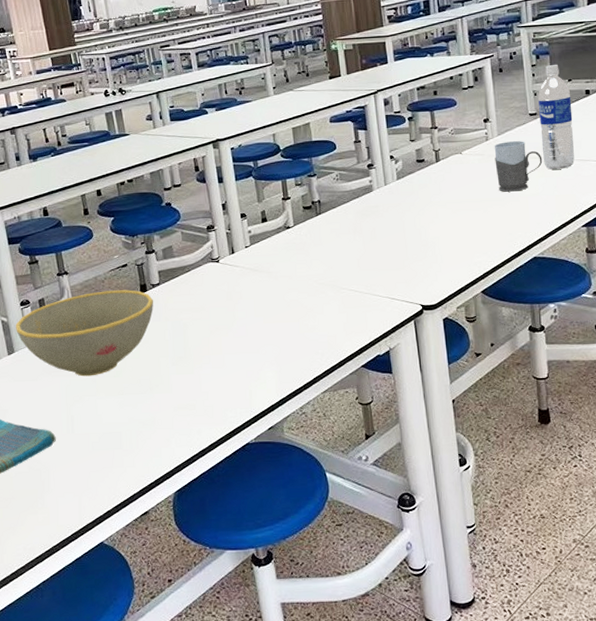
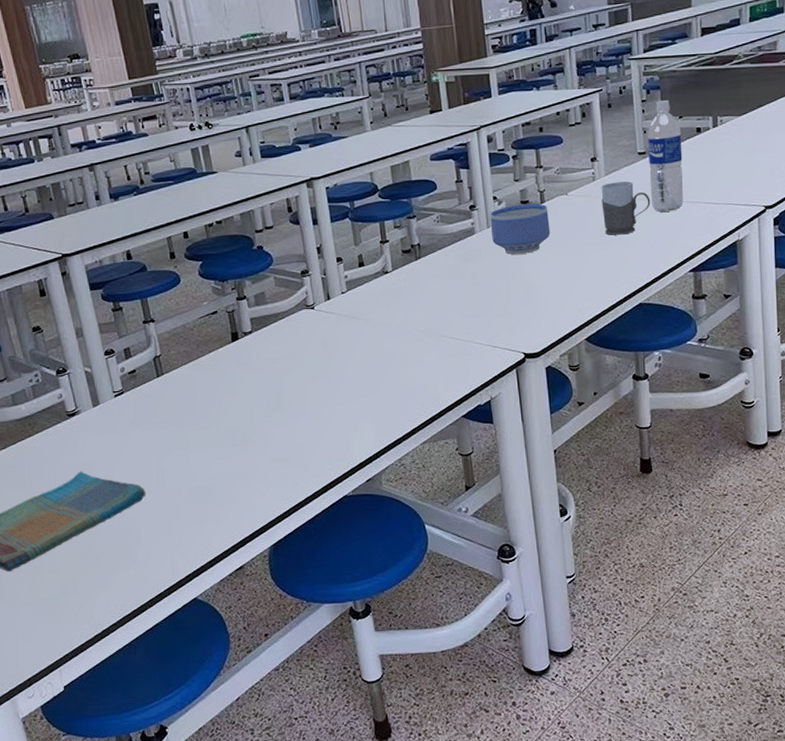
bowl: present [16,290,154,377] -> none [100,338,246,429]
bowl: none [387,162,446,210] -> present [490,204,550,254]

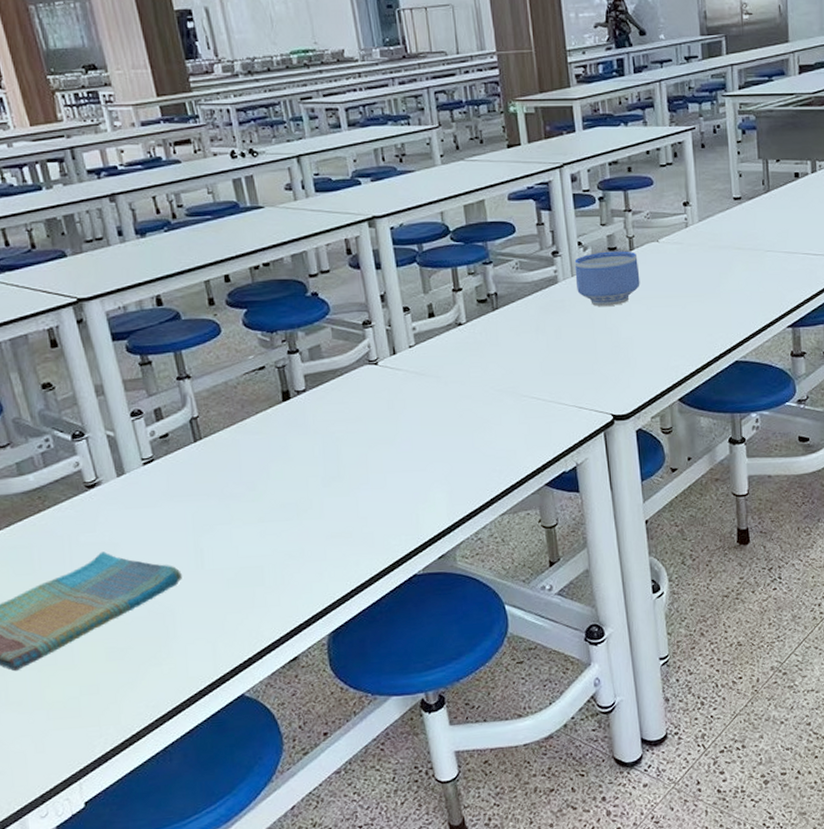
mug: present [601,181,651,235] -> none [694,229,747,287]
water bottle: present [648,99,683,212] -> none [743,141,781,262]

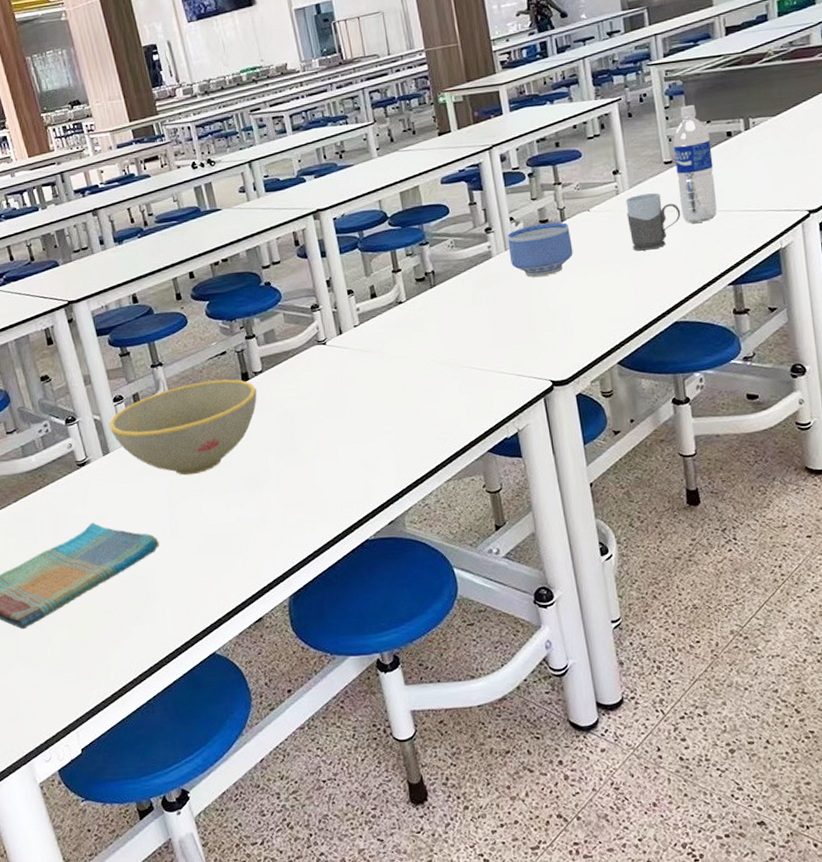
bowl: none [125,397,300,502] -> present [109,379,258,476]
mug: none [694,229,747,287] -> present [625,193,681,251]
water bottle: none [743,141,781,262] -> present [673,104,717,223]

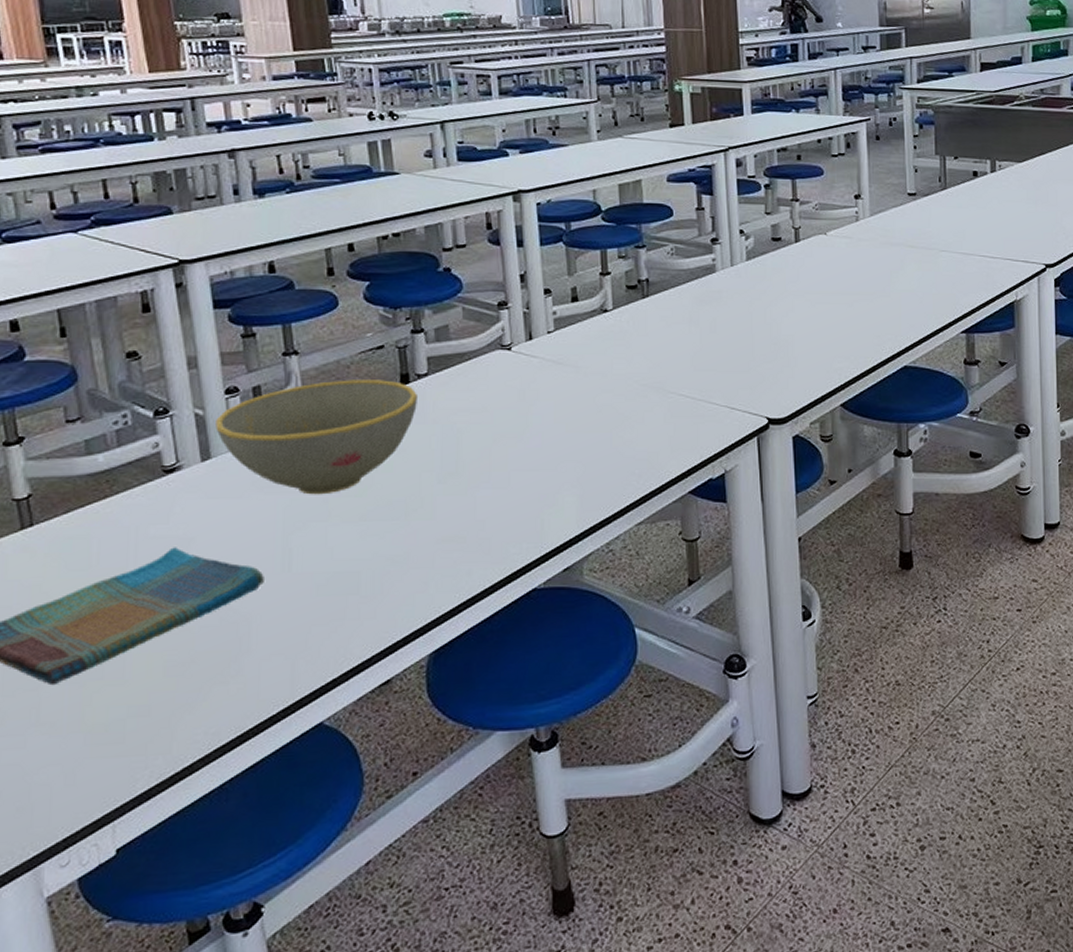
bowl: present [507,222,573,277] -> none [735,241,805,300]
mug: present [625,193,681,251] -> none [865,224,920,285]
water bottle: present [673,104,717,223] -> none [919,137,957,262]

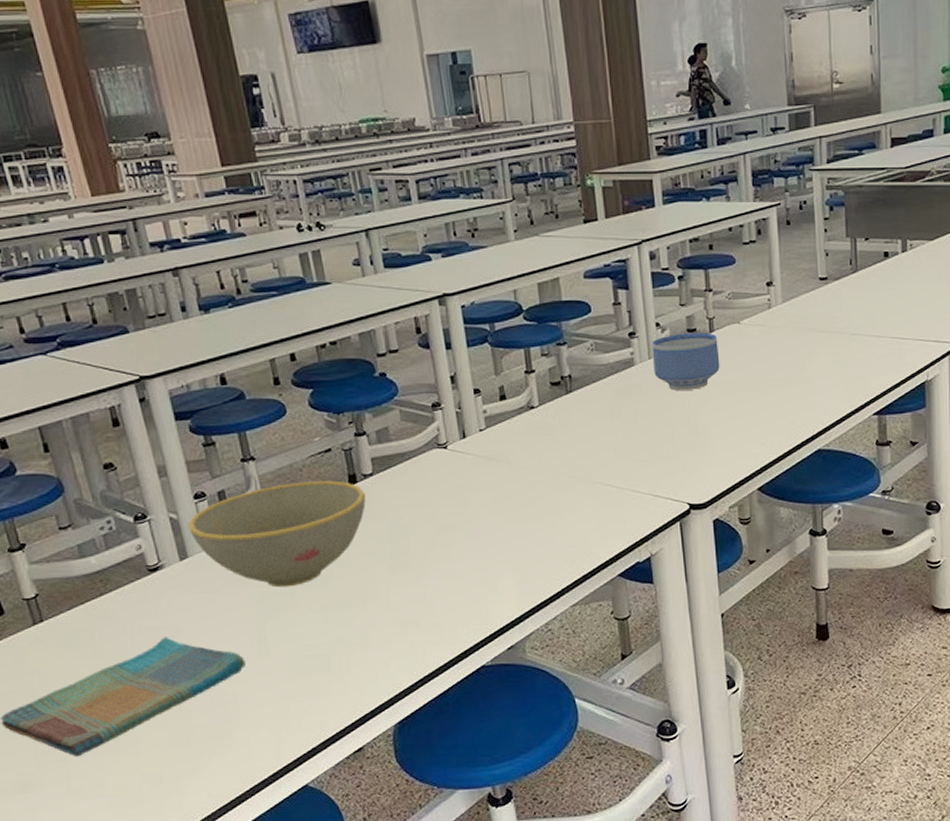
bowl: none [735,241,805,300] -> present [652,333,720,390]

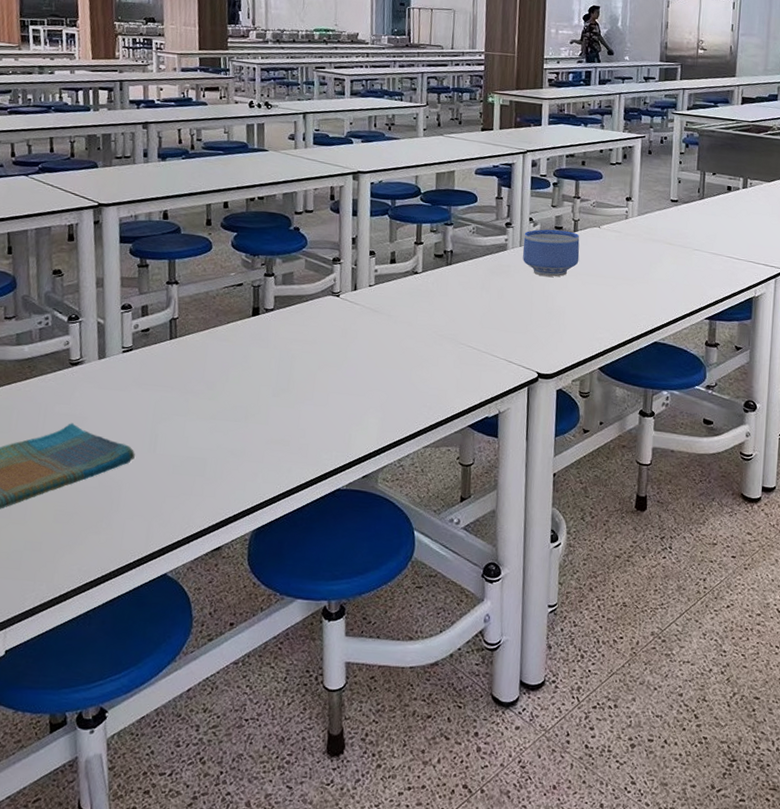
bowl: present [188,481,366,588] -> none [111,307,265,395]

